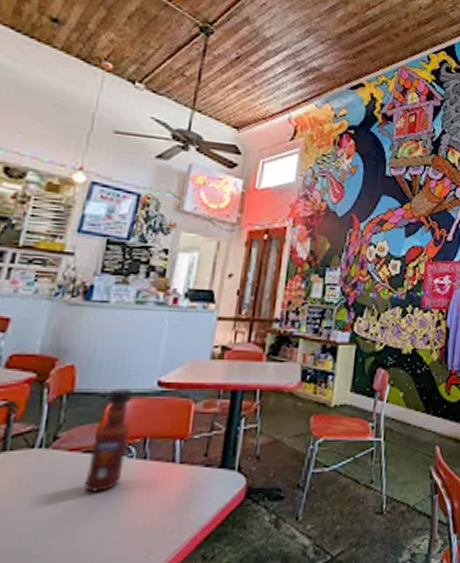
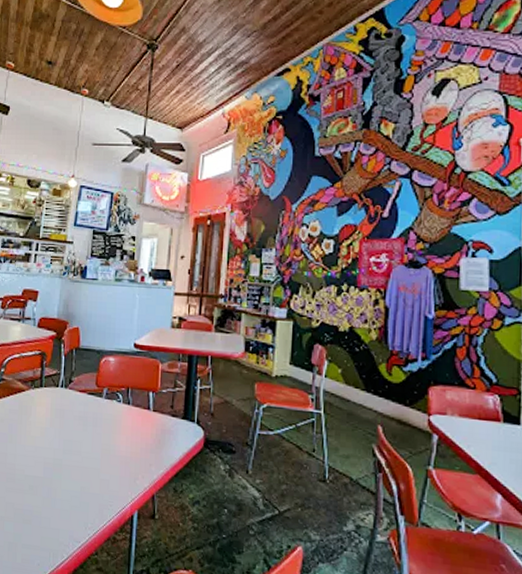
tabasco sauce: present [83,387,133,492] -> none [90,346,117,426]

